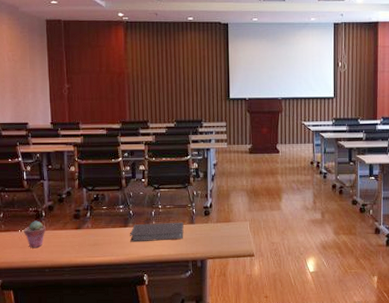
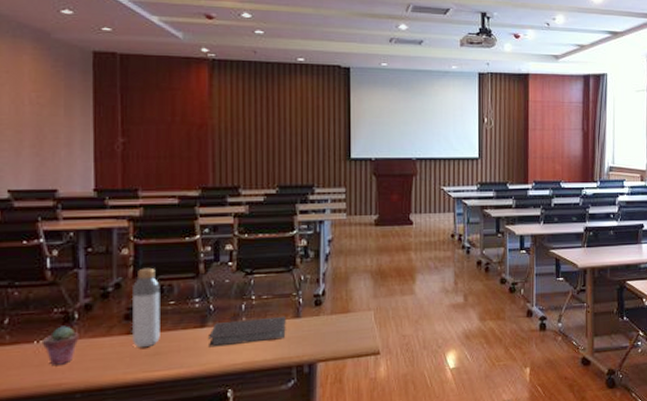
bottle: none [78,181,98,240] -> present [131,267,160,348]

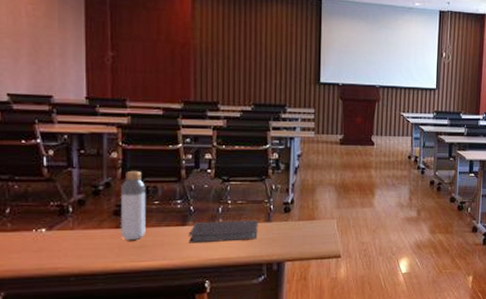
potted succulent: present [41,326,79,365] -> none [40,218,73,251]

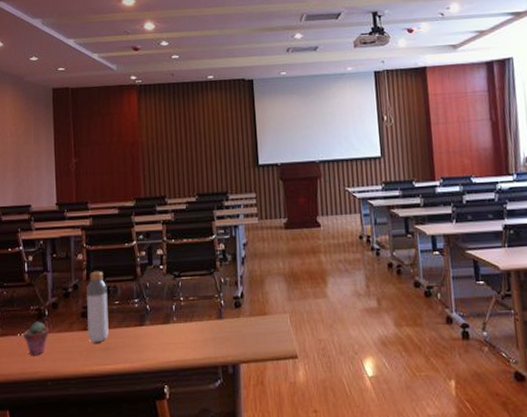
potted succulent: none [40,218,73,251] -> present [23,321,49,355]
notebook: present [189,219,258,243] -> none [147,317,211,345]

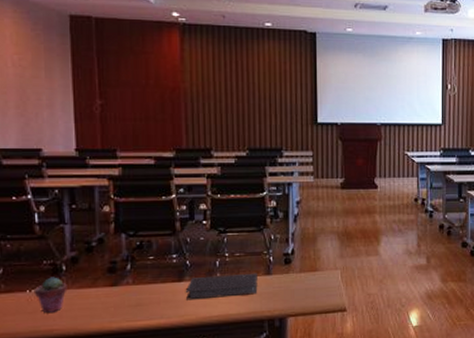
bottle: present [86,270,109,343] -> none [113,224,141,299]
notebook: none [147,317,211,345] -> present [186,273,258,300]

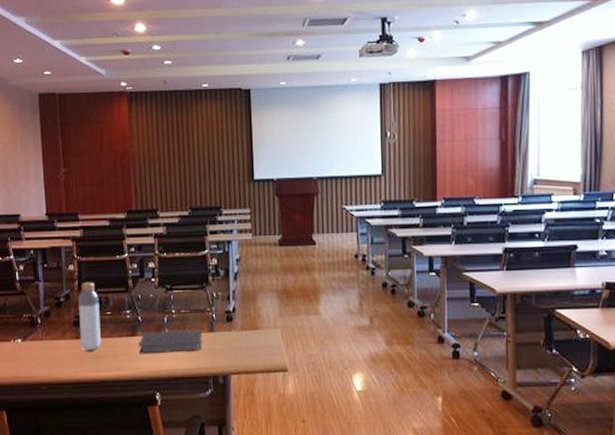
potted succulent: present [33,277,68,313] -> none [16,329,42,361]
bottle: none [113,224,141,299] -> present [78,281,101,351]

